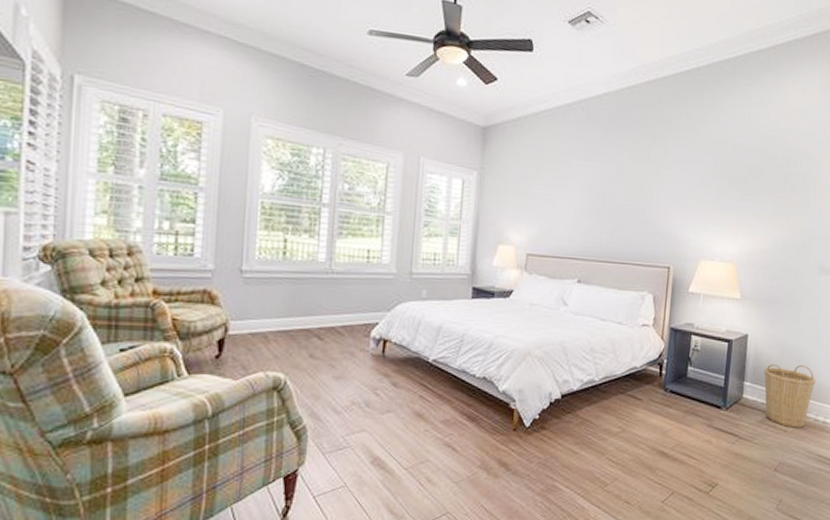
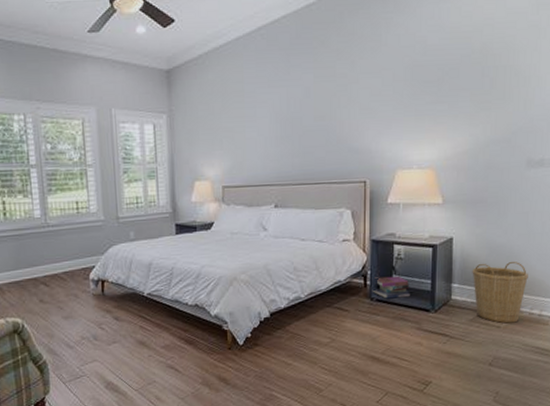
books: none [666,367,704,392] -> present [372,276,410,299]

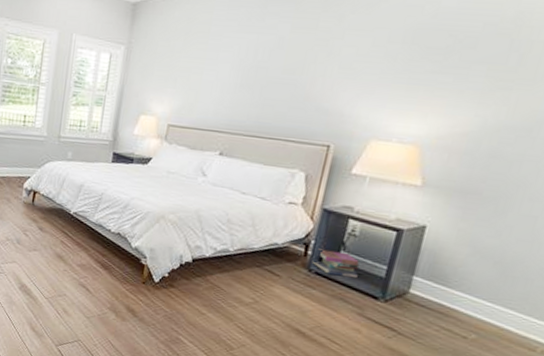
basket: present [472,262,528,324] -> none [438,261,521,339]

